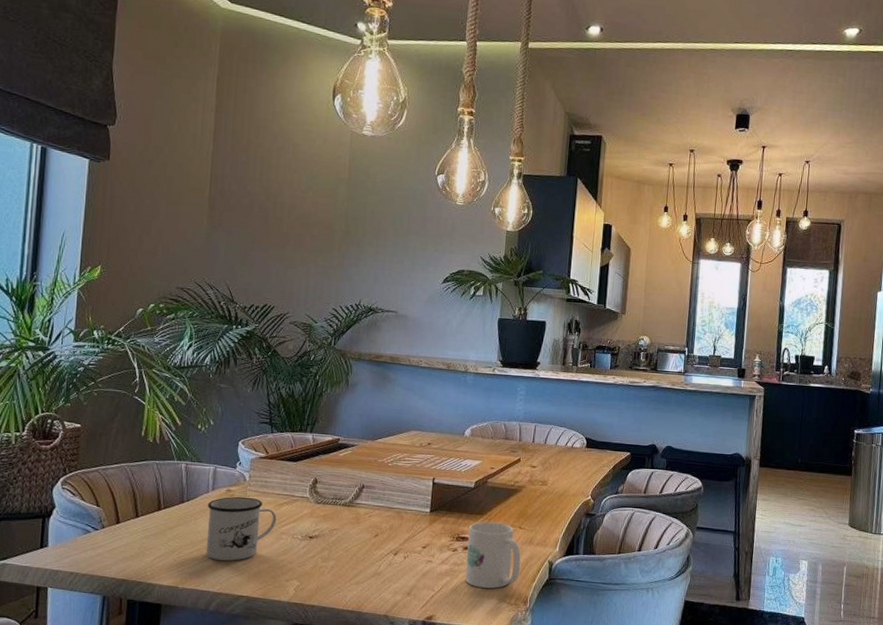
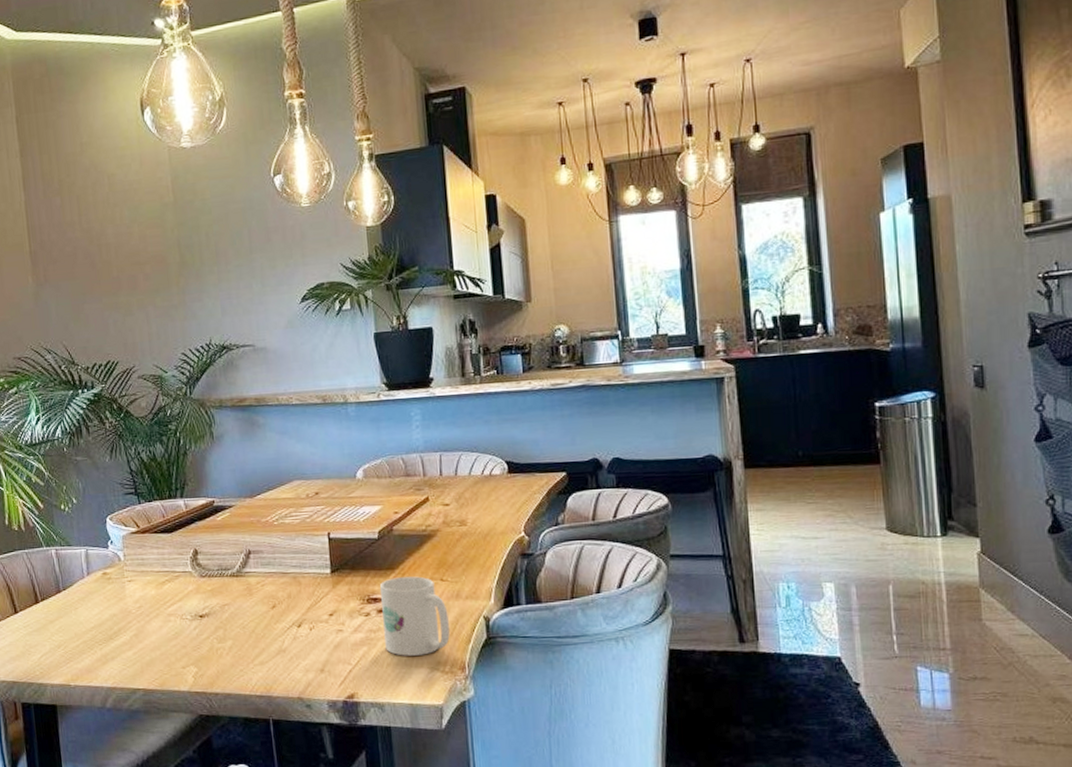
mug: present [206,496,277,561] -> none [85,578,161,652]

